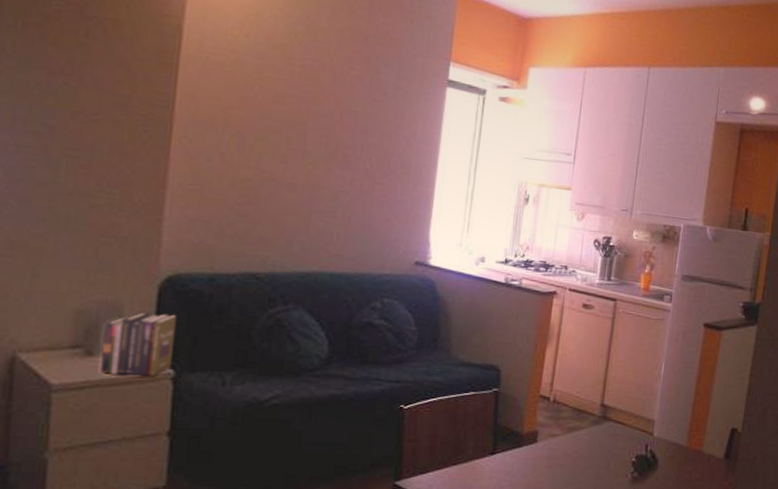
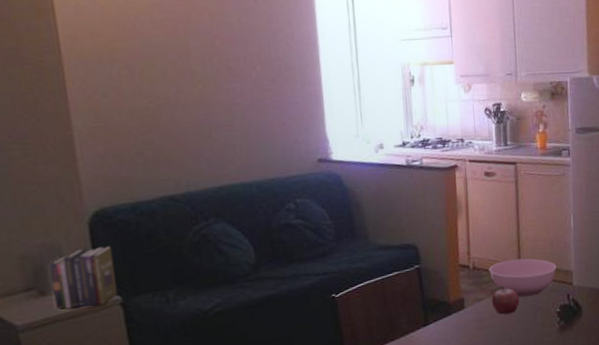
fruit: none [566,423,596,455] -> present [491,285,520,315]
bowl: none [569,398,640,441] -> present [489,258,557,298]

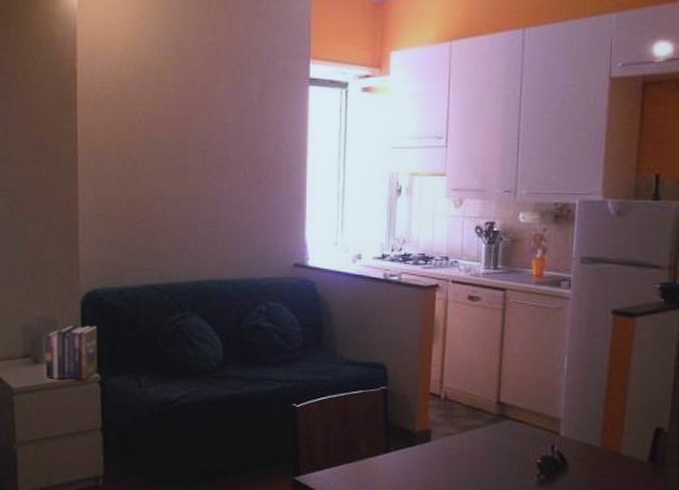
bowl: present [489,258,557,298] -> none [462,395,542,441]
fruit: present [491,285,520,315] -> none [461,422,495,455]

